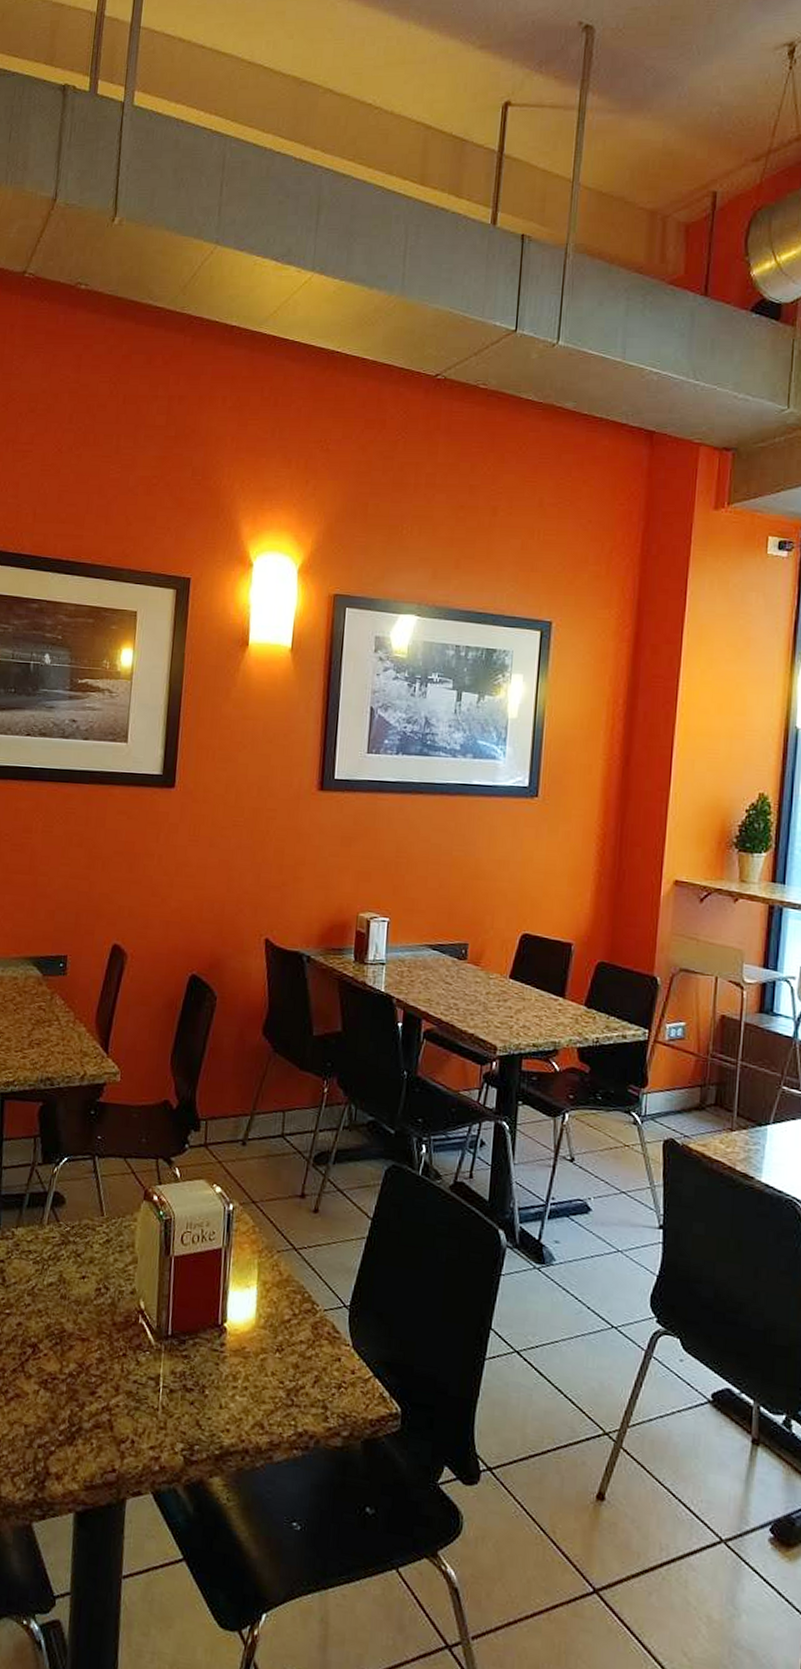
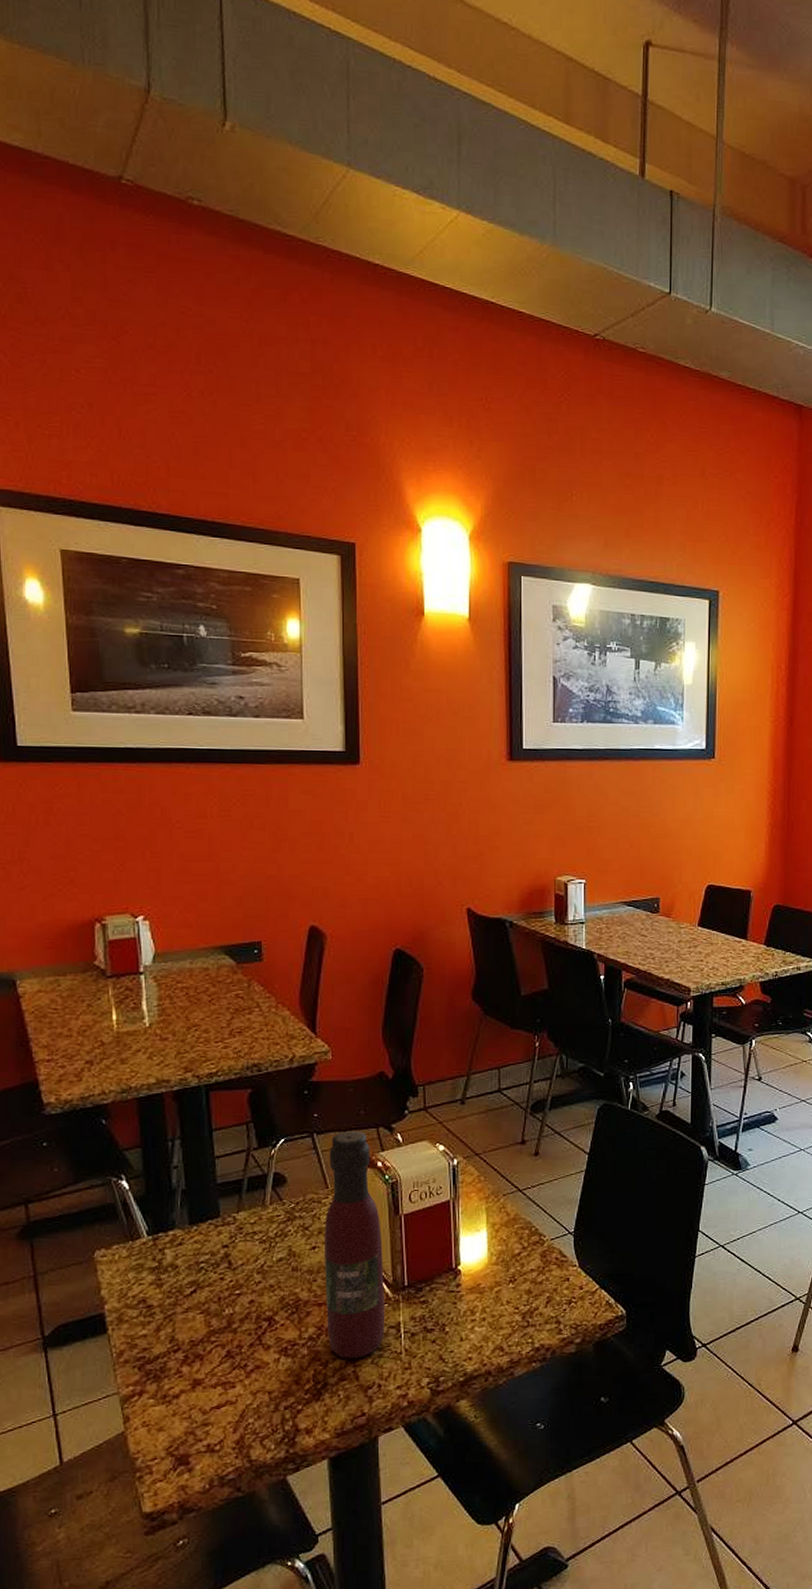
wine bottle: none [87,1158,151,1407] -> present [325,1130,386,1359]

